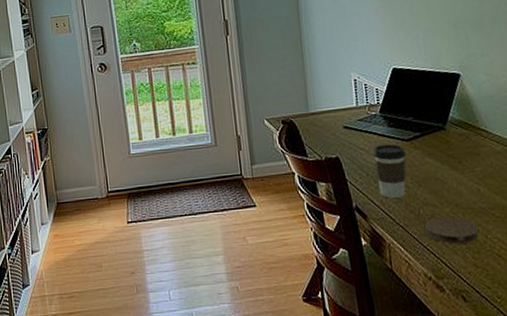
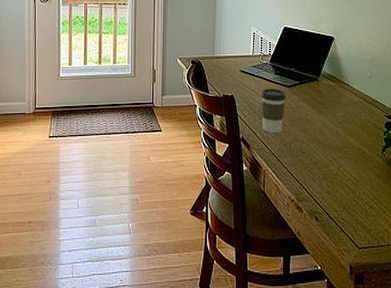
coaster: present [424,217,479,244] -> none [293,152,333,174]

